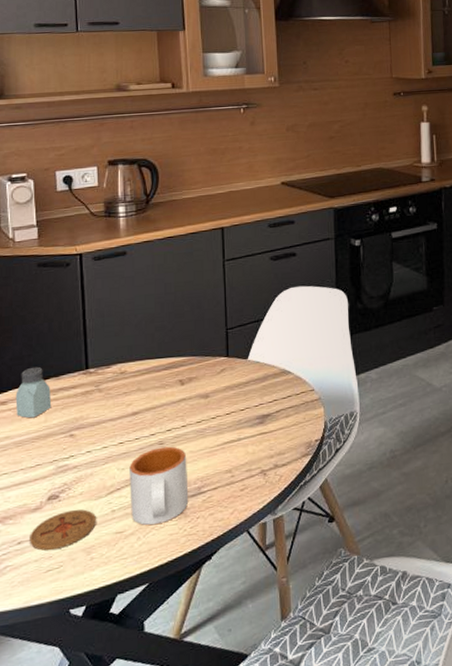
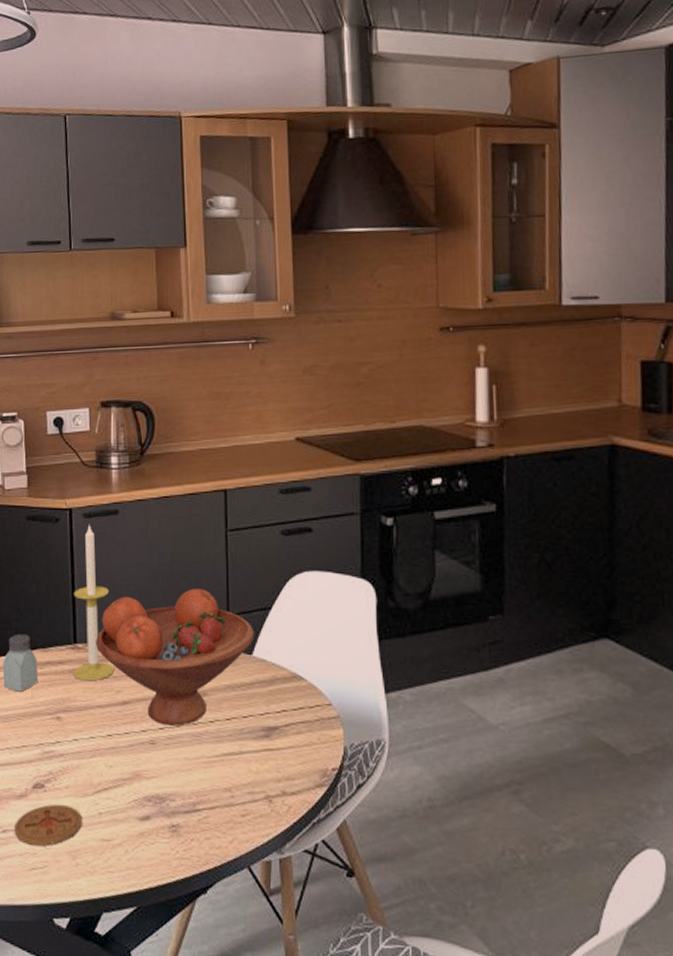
candle: none [85,265,125,400] -> present [73,524,115,681]
fruit bowl: none [106,310,249,427] -> present [95,588,254,726]
mug: present [129,446,188,525] -> none [118,747,181,839]

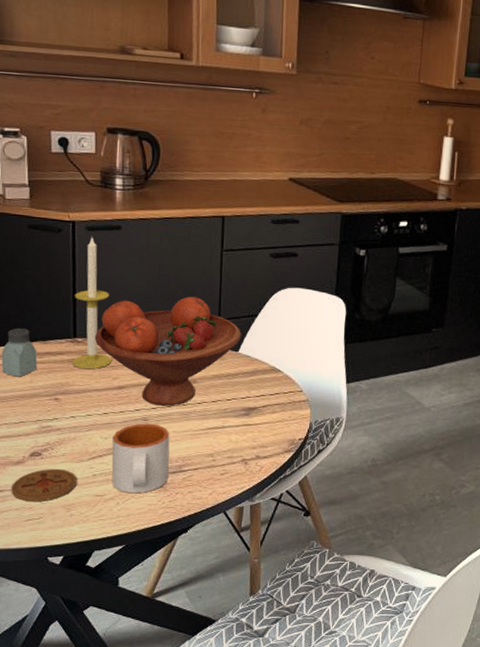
mug: none [118,747,181,839] -> present [111,423,170,494]

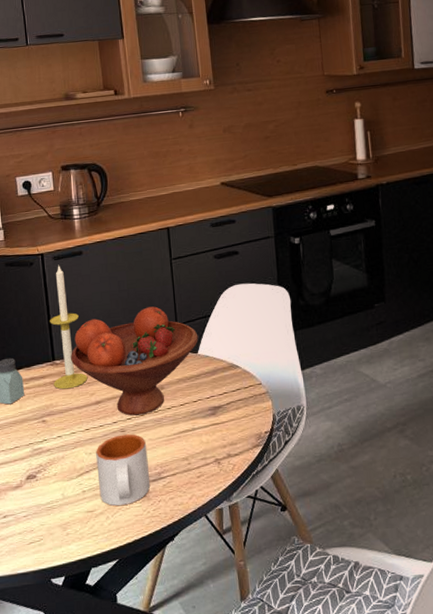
coaster: present [11,468,77,502] -> none [13,488,69,525]

